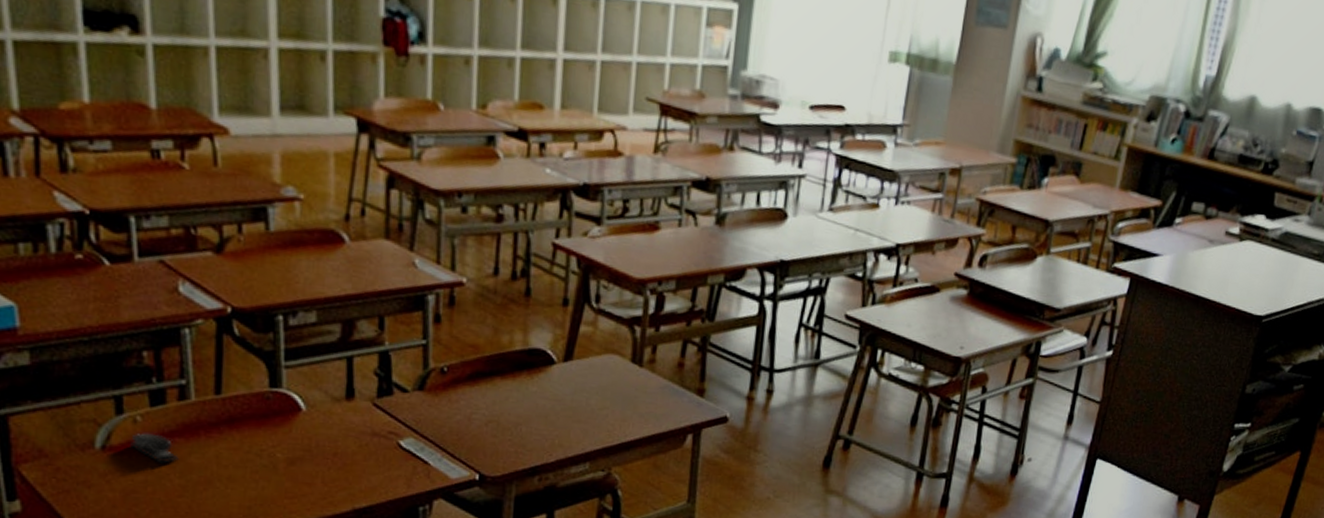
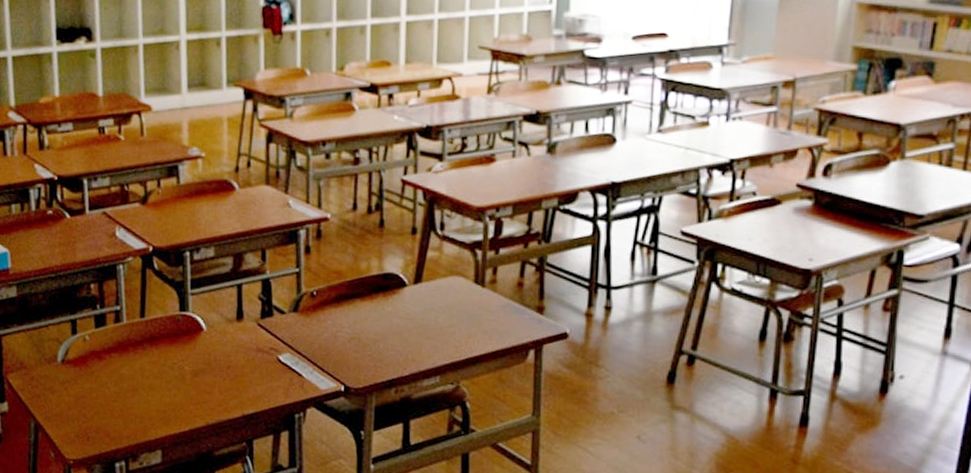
stapler: present [130,433,179,464] -> none [81,349,114,374]

